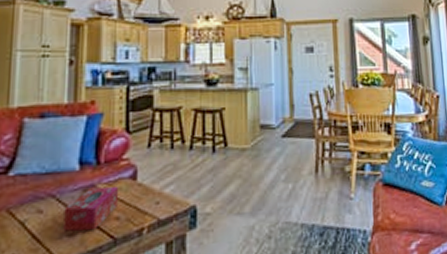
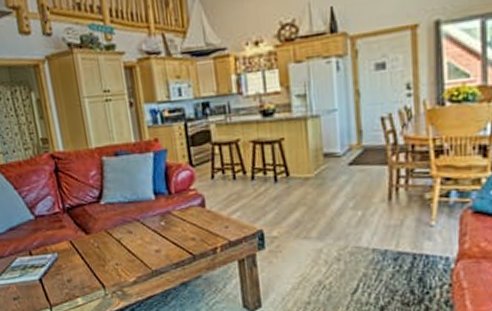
tissue box: present [63,186,118,232] -> none [148,212,192,248]

